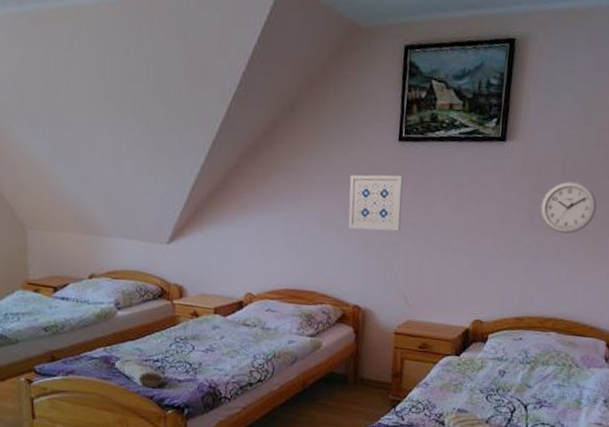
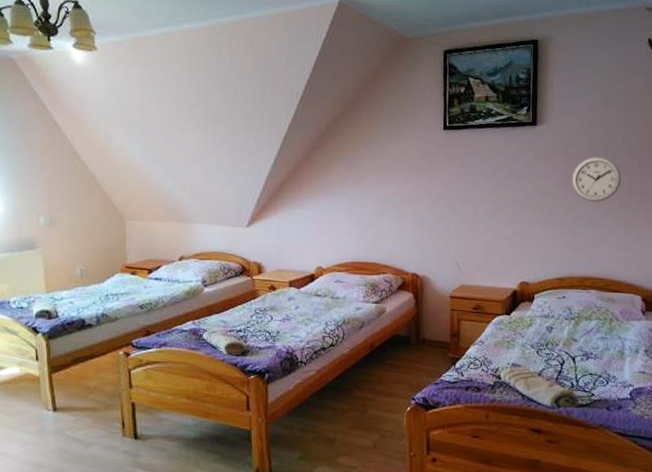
wall art: present [348,174,403,231] -> none [403,159,450,207]

